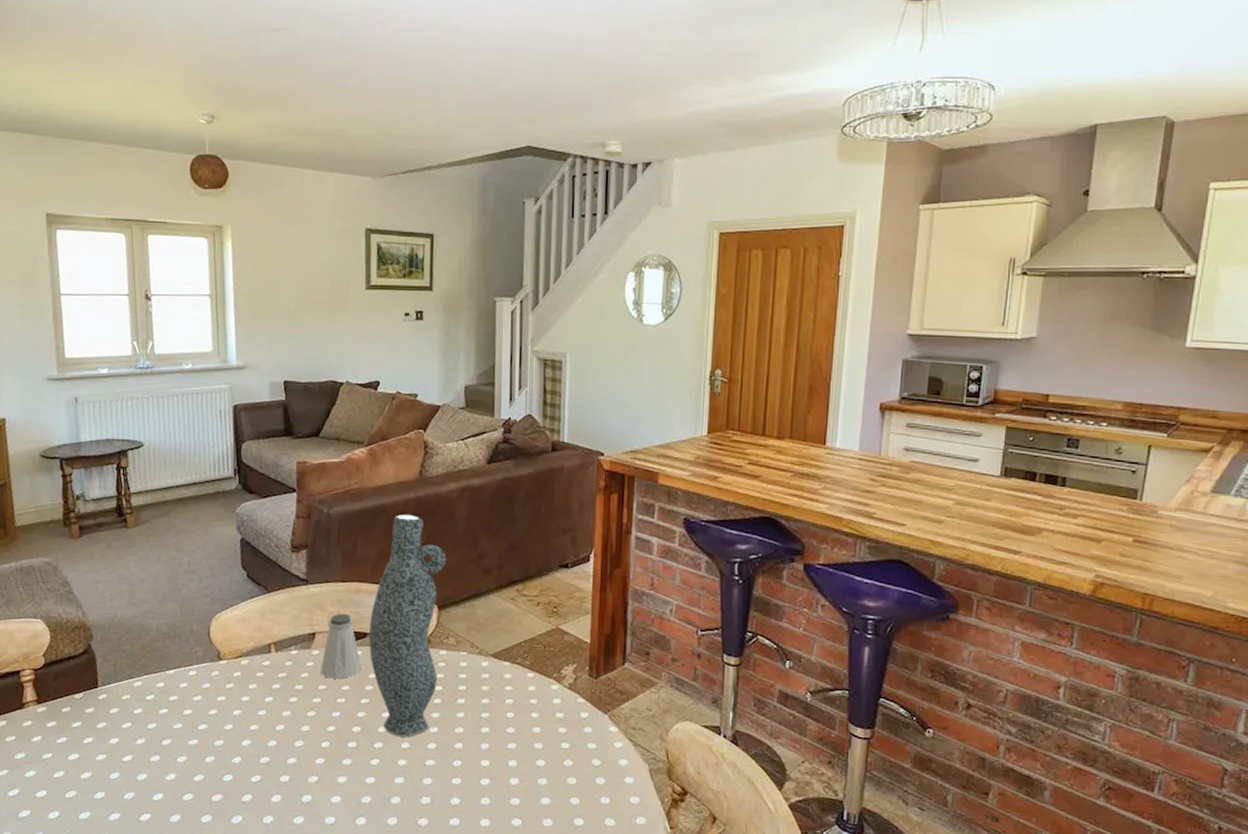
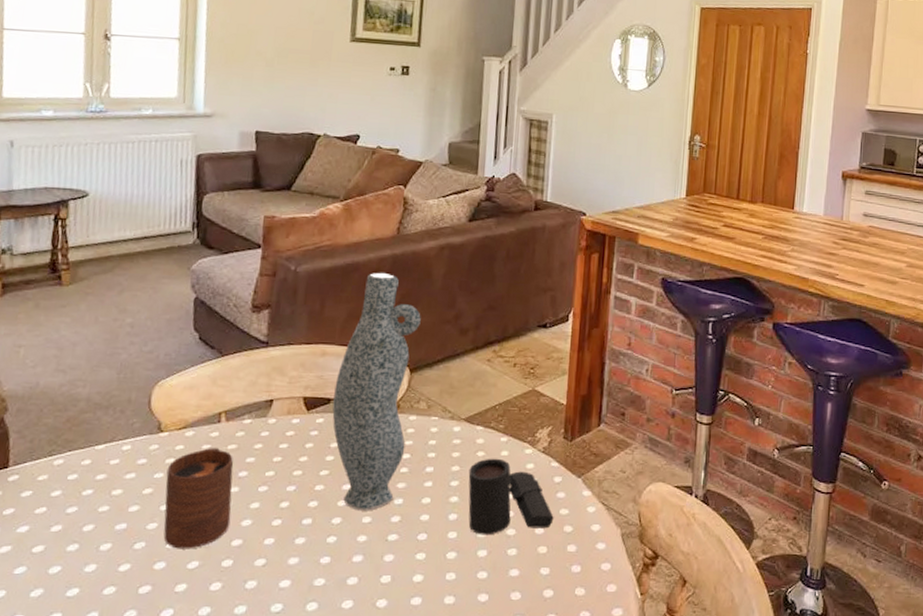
cup: none [227,674,285,765] -> present [163,447,234,549]
saltshaker: present [320,613,362,679] -> none [276,377,323,450]
coffee mug: none [498,692,582,765] -> present [468,458,554,536]

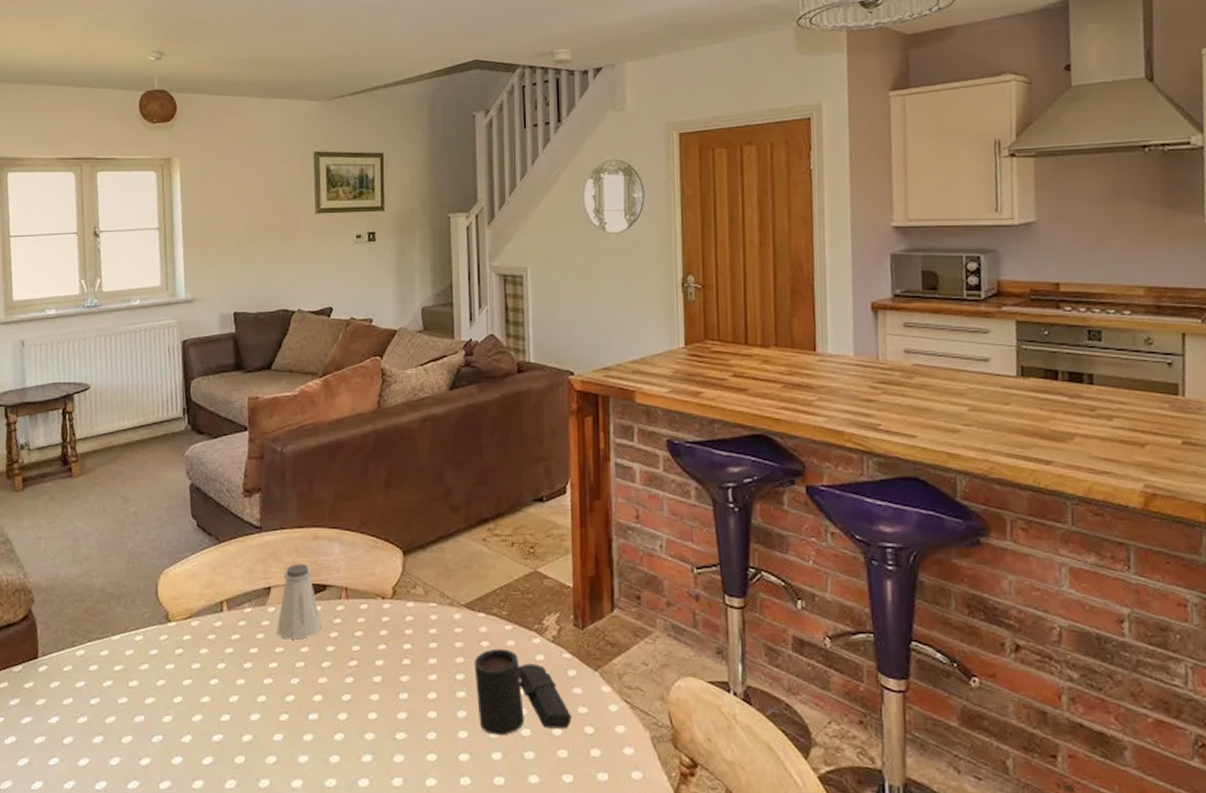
cup: present [163,447,234,549] -> none [176,637,240,744]
saltshaker: none [276,377,323,450] -> present [277,563,322,640]
vase: present [332,272,421,511] -> none [329,449,409,706]

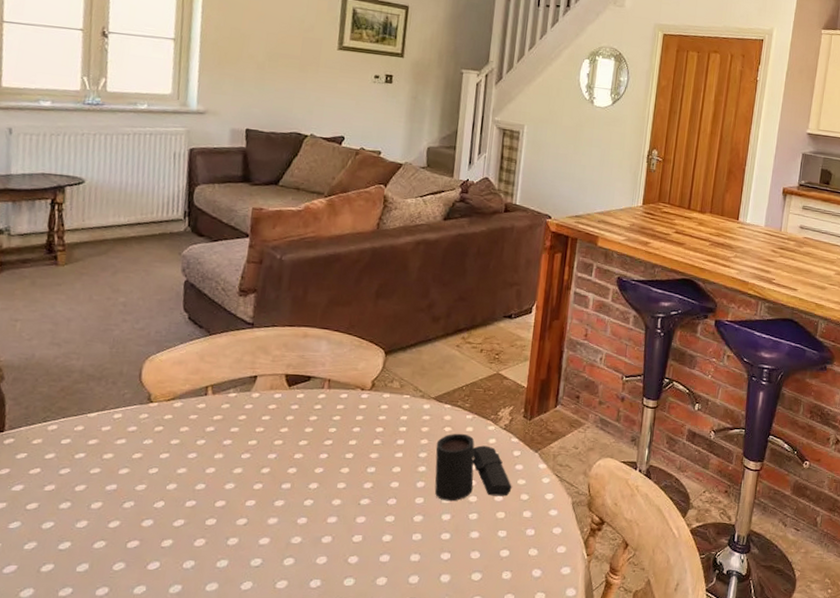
saltshaker: present [277,563,322,640] -> none [259,356,303,421]

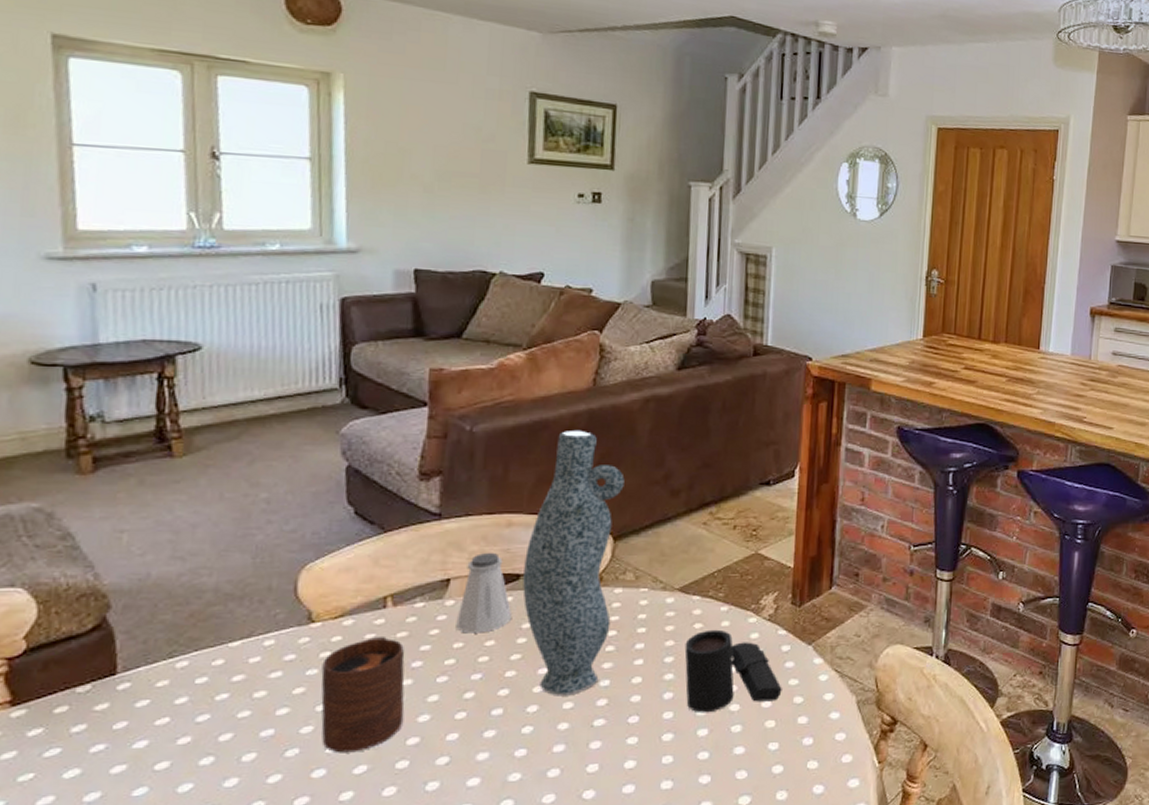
cup: none [151,417,219,509] -> present [321,635,405,753]
saltshaker: none [259,356,303,421] -> present [456,552,513,634]
vase: none [312,263,397,478] -> present [522,429,625,696]

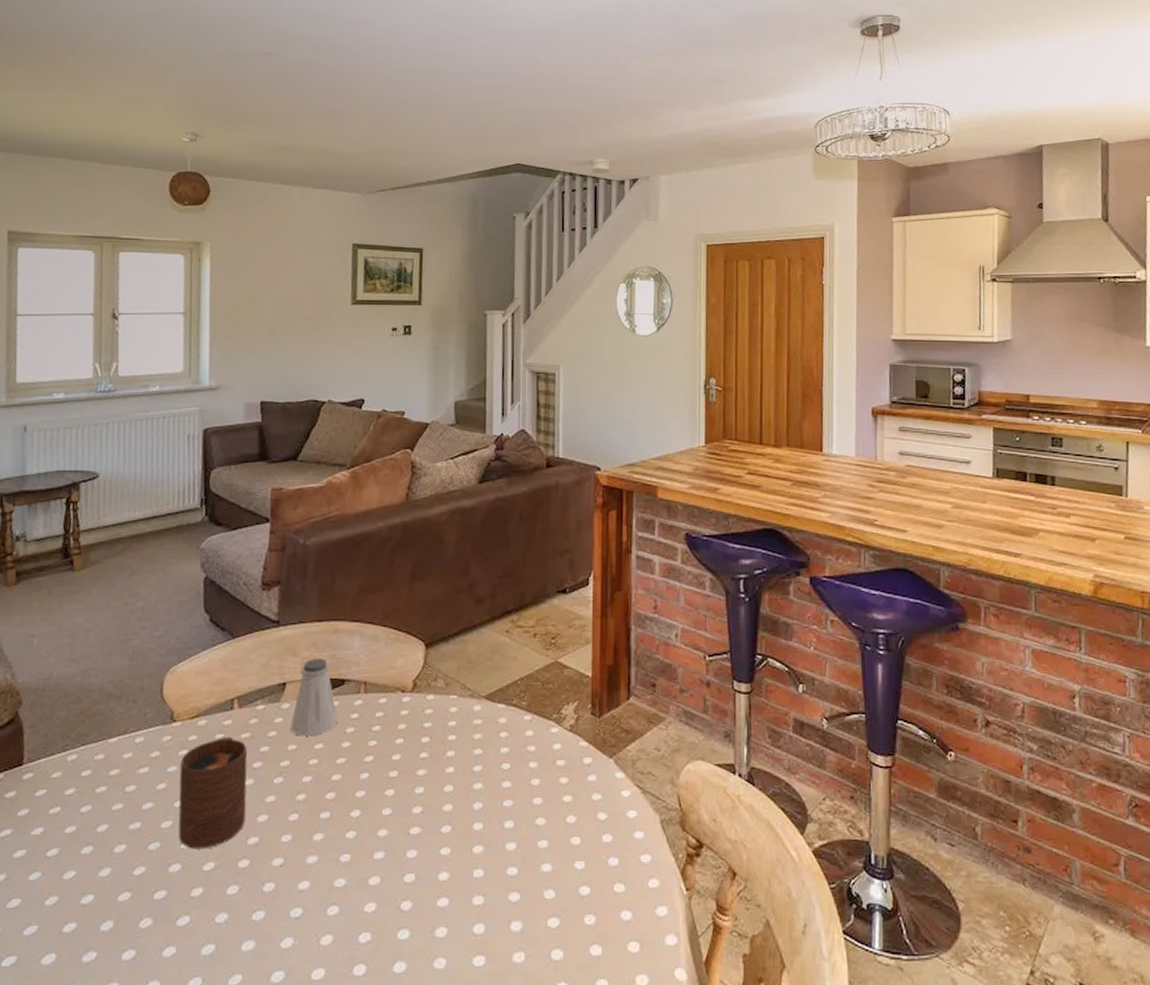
vase: present [522,429,625,696] -> none [347,541,434,802]
coffee mug: present [684,629,782,713] -> none [492,739,586,826]

